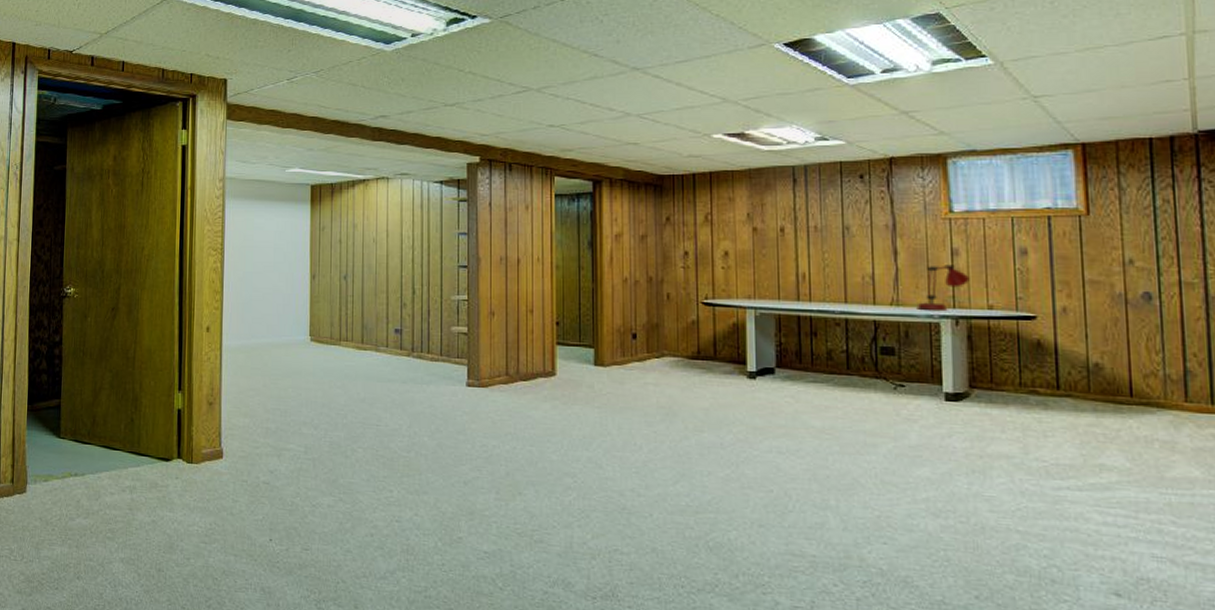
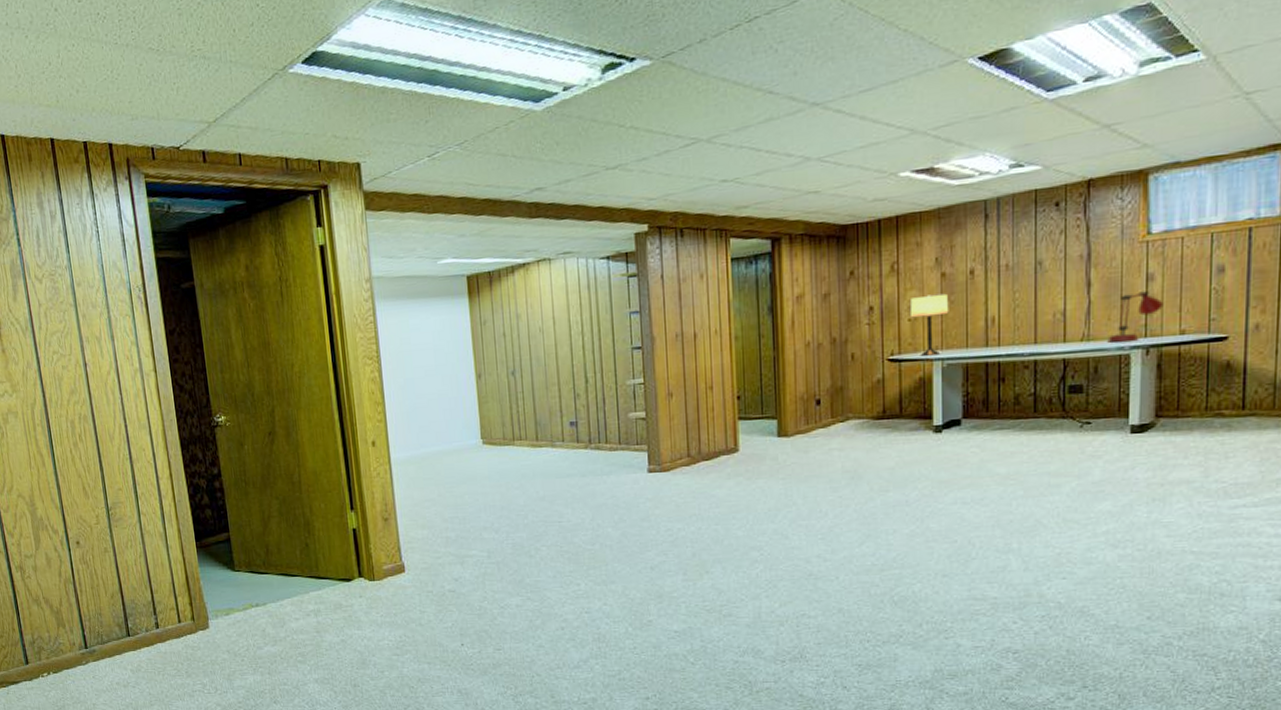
table lamp: none [724,246,761,305] -> present [911,293,949,357]

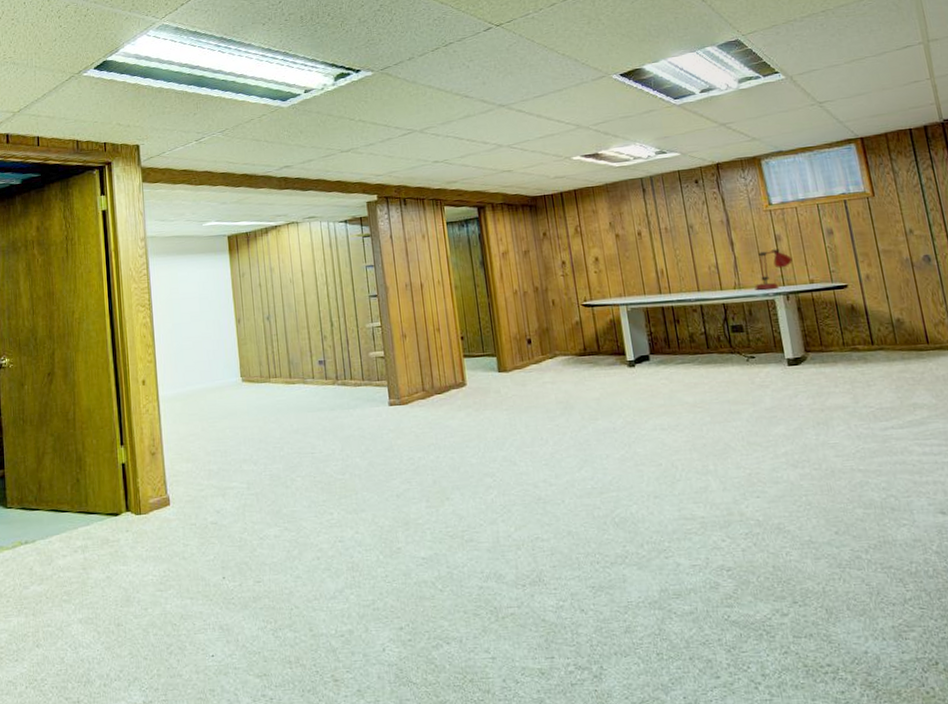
table lamp: present [911,293,949,357] -> none [594,250,626,303]

